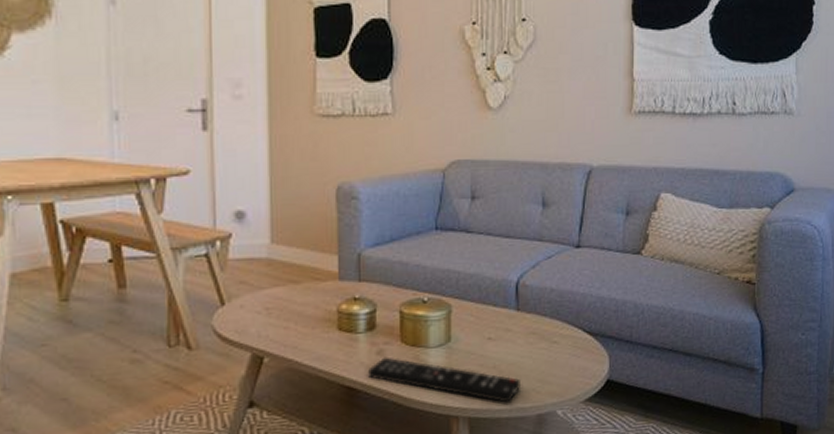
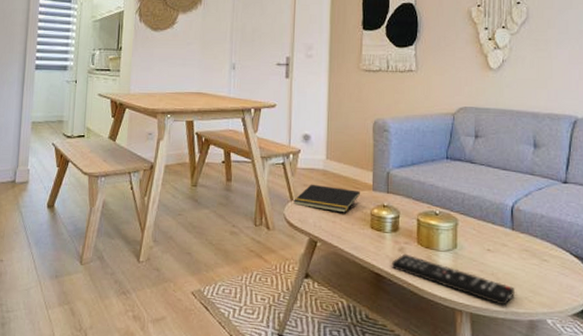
notepad: none [225,279,321,315] -> present [293,184,360,213]

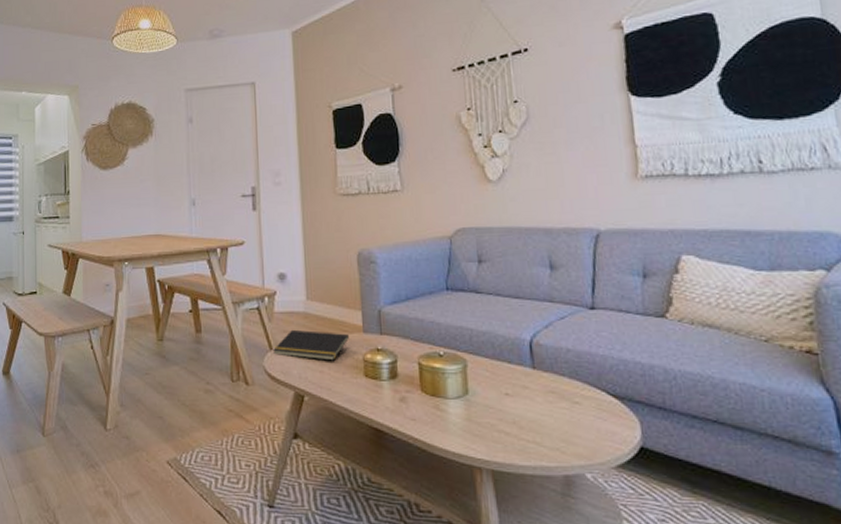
remote control: present [391,253,516,306] -> none [392,404,545,460]

